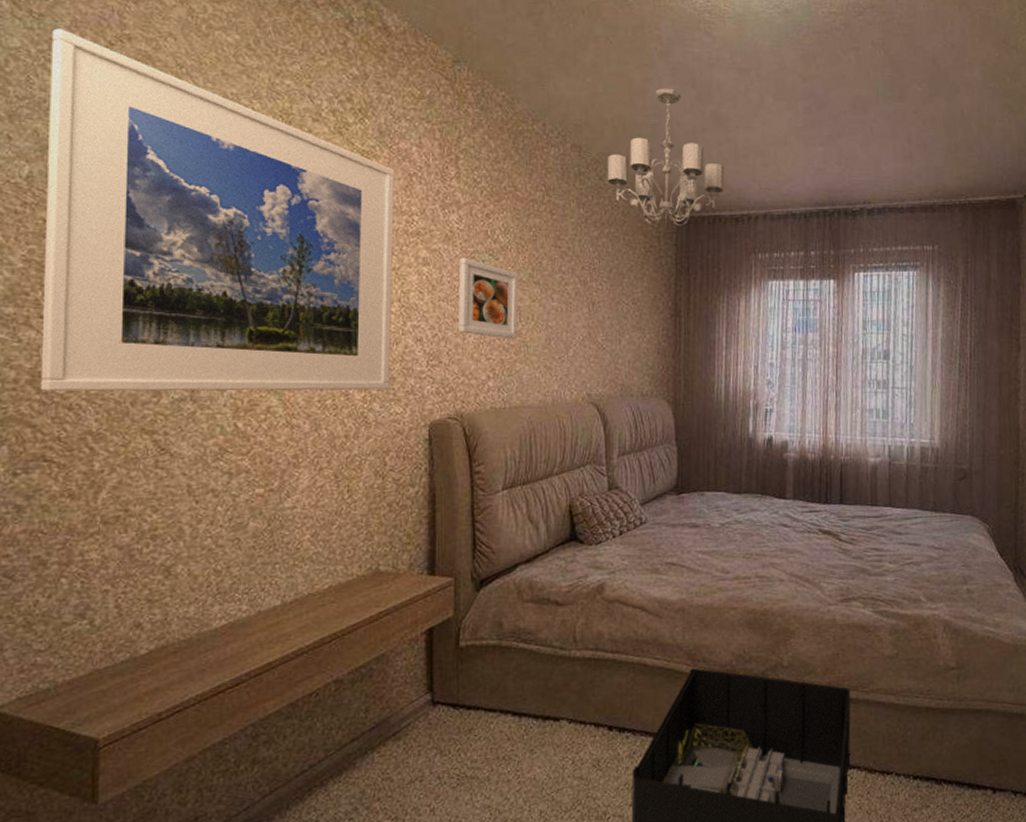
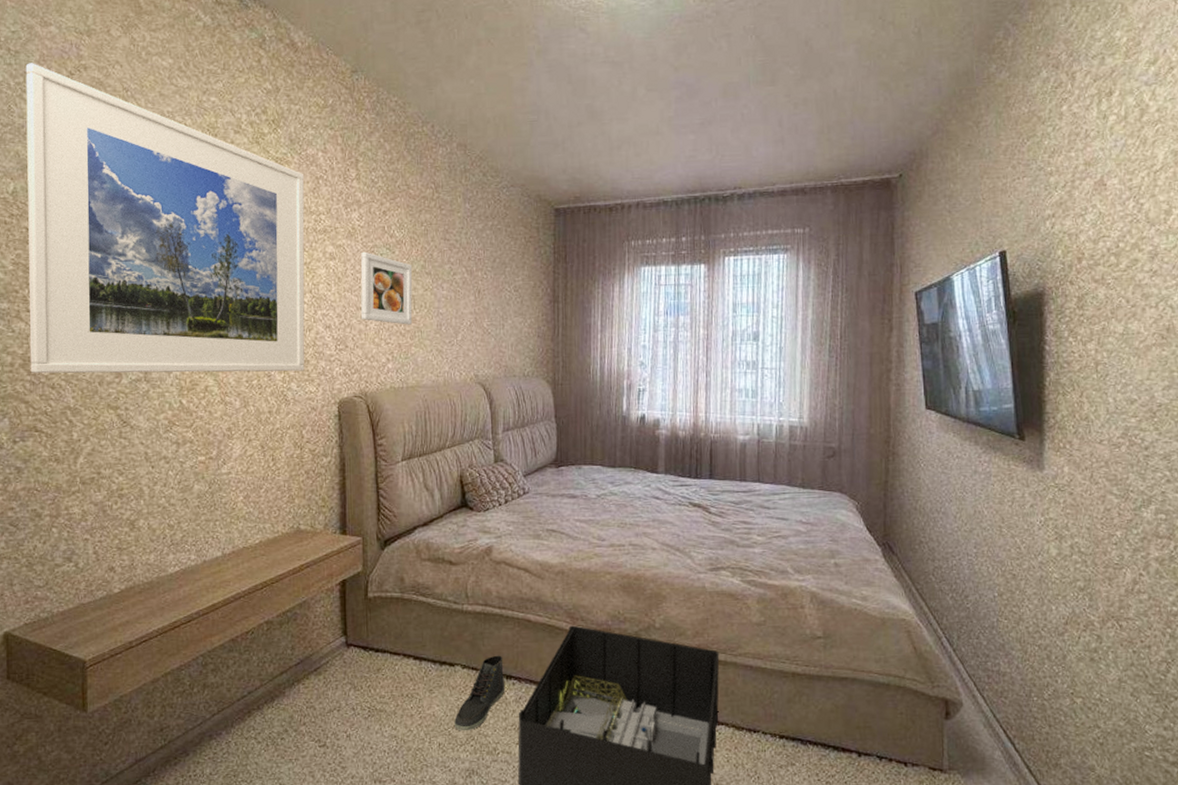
sneaker: none [559,705,617,795] -> present [454,655,504,731]
chandelier: present [607,88,725,227] -> none [490,85,599,218]

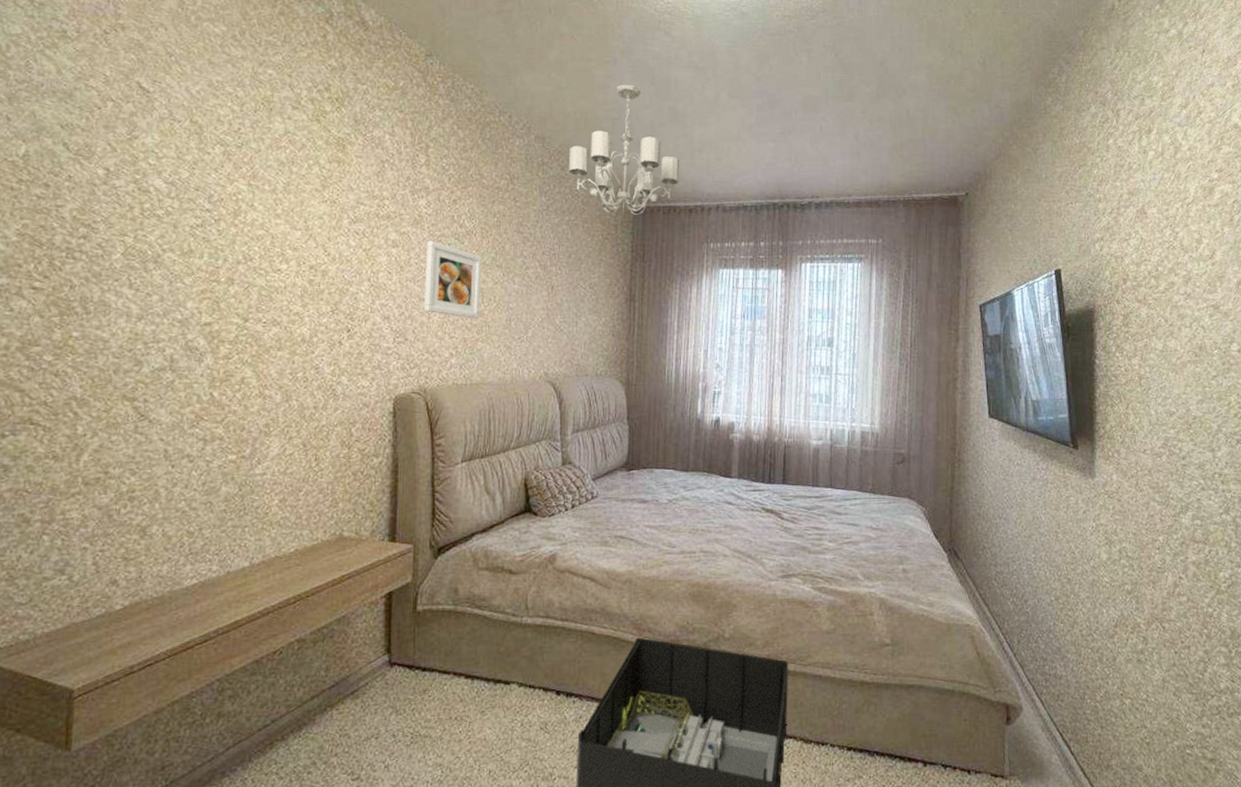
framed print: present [25,63,305,374] -> none [29,17,369,365]
sneaker: present [454,655,504,731] -> none [508,671,564,756]
chandelier: none [490,85,599,218] -> present [568,84,680,216]

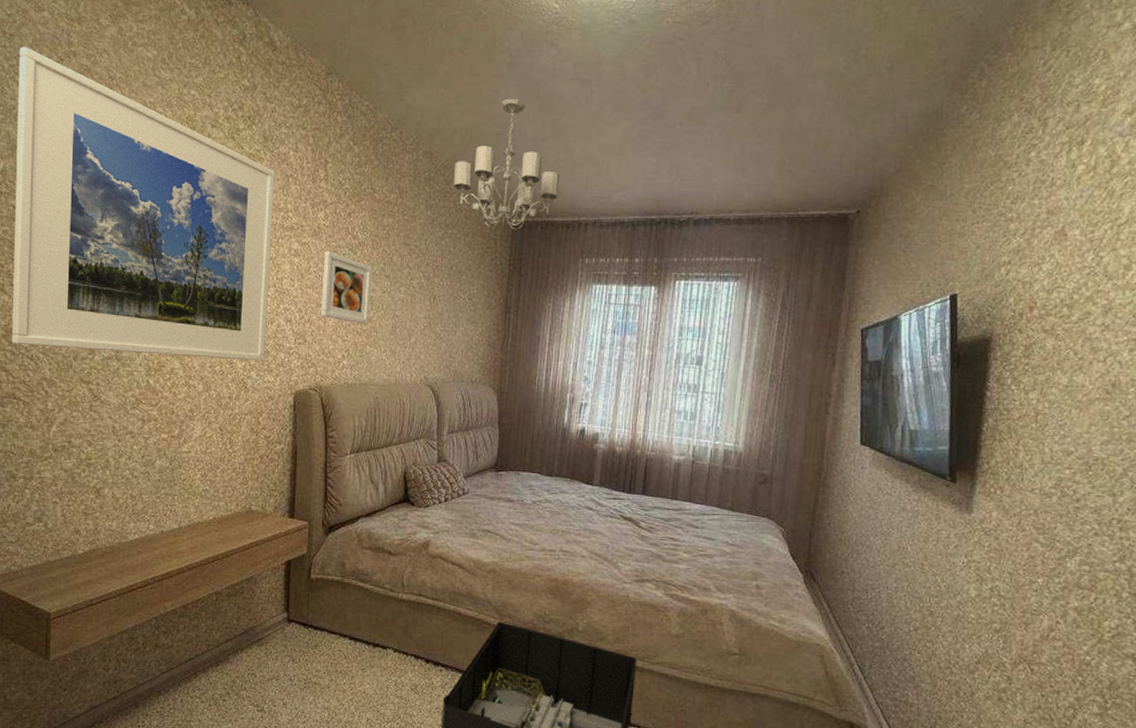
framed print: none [29,17,369,365] -> present [11,46,276,361]

